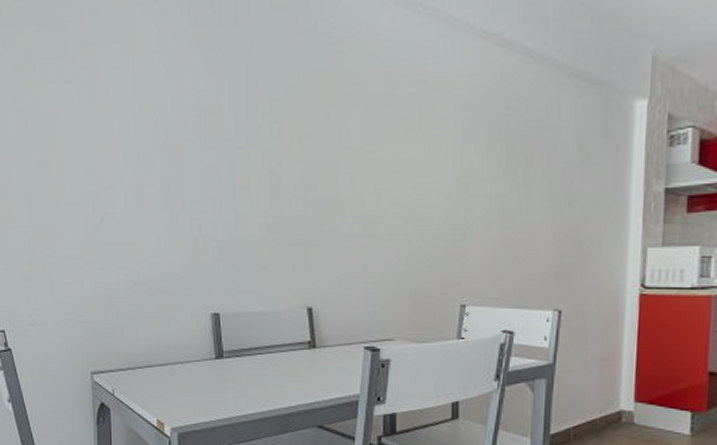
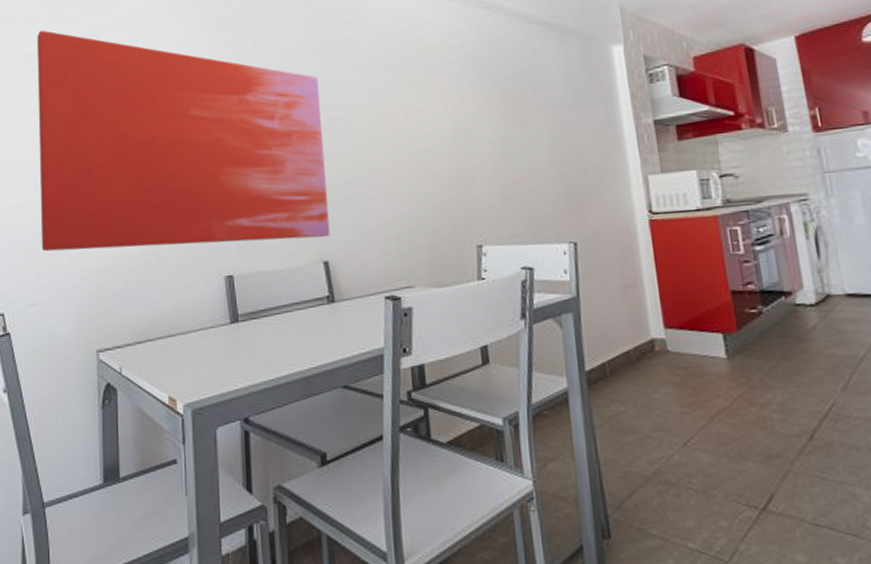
wall art: none [23,37,316,283] -> present [37,30,330,252]

